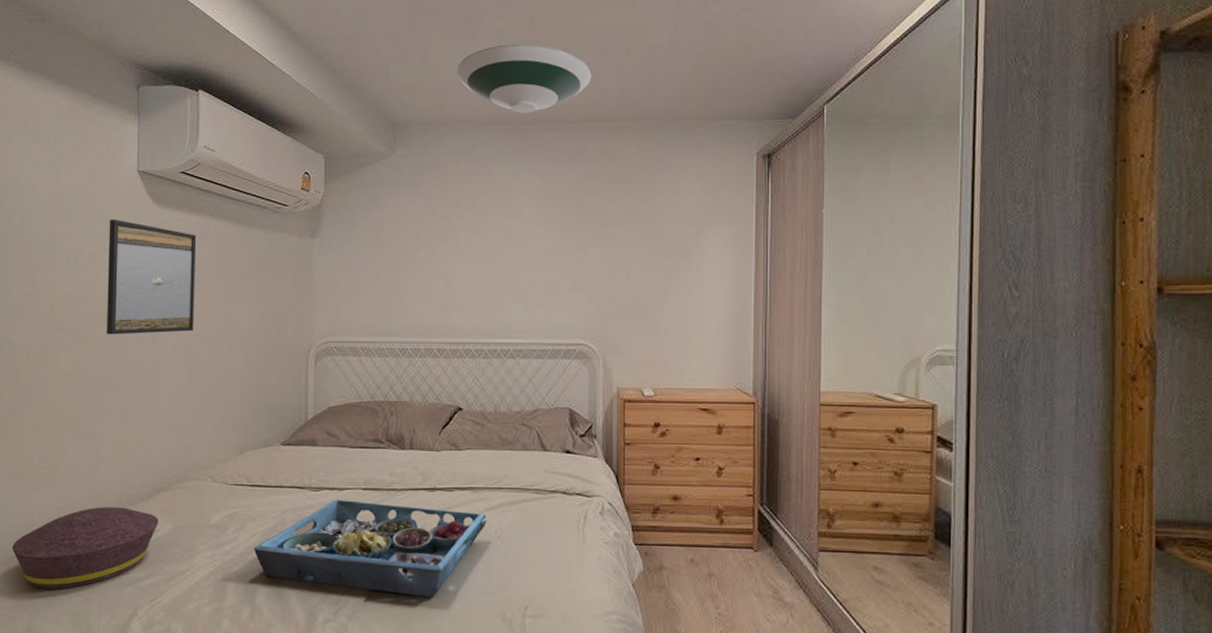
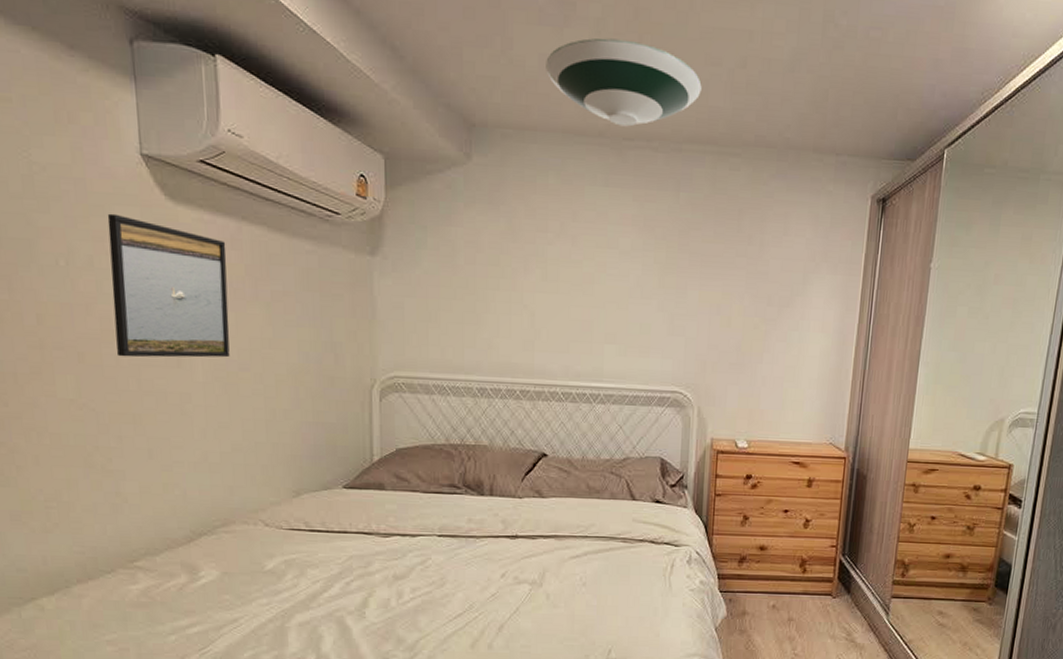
cushion: present [12,507,159,589] -> none [22,551,203,639]
serving tray: present [254,499,487,598] -> none [317,545,572,643]

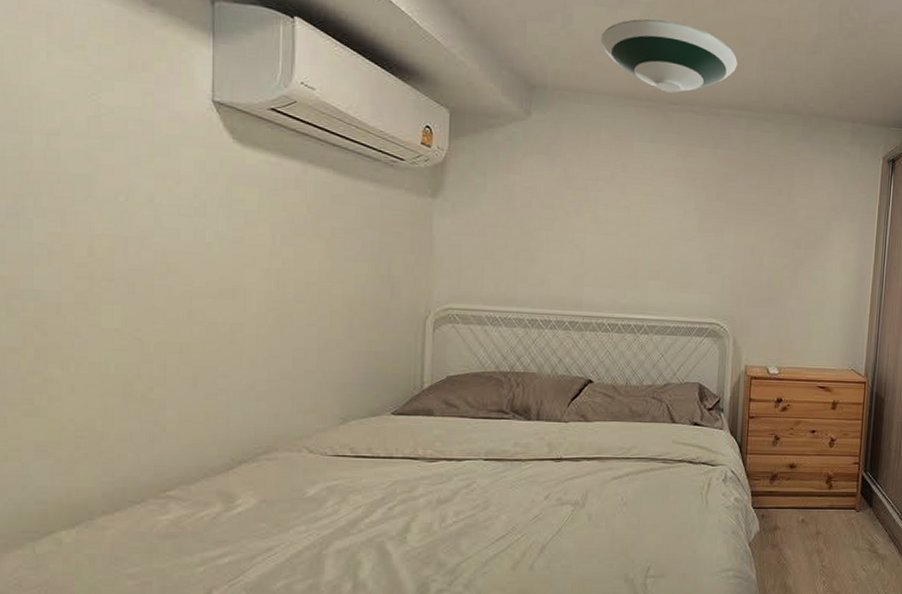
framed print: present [107,213,230,358] -> none [169,153,291,290]

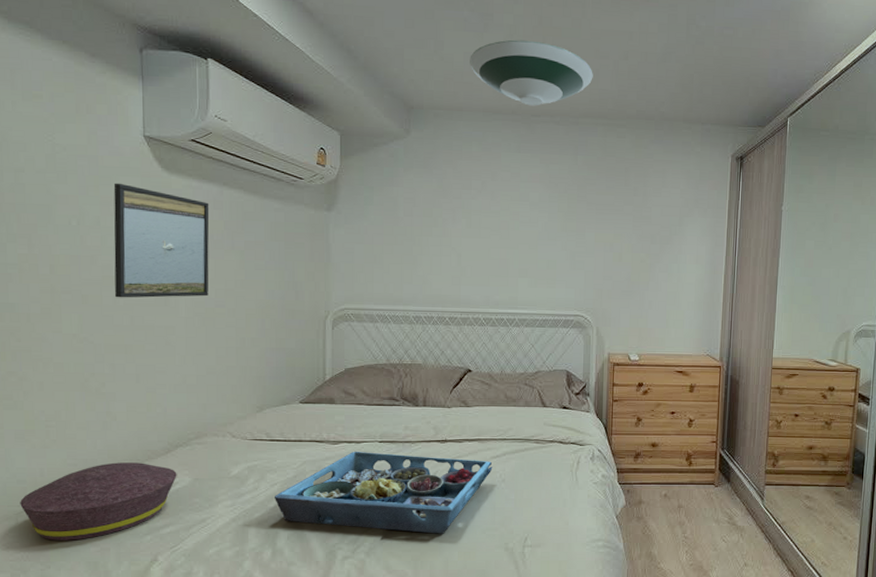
cushion: none [39,481,240,573] -> present [20,462,177,541]
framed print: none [169,153,291,290] -> present [113,183,210,298]
serving tray: none [358,469,614,564] -> present [275,451,493,534]

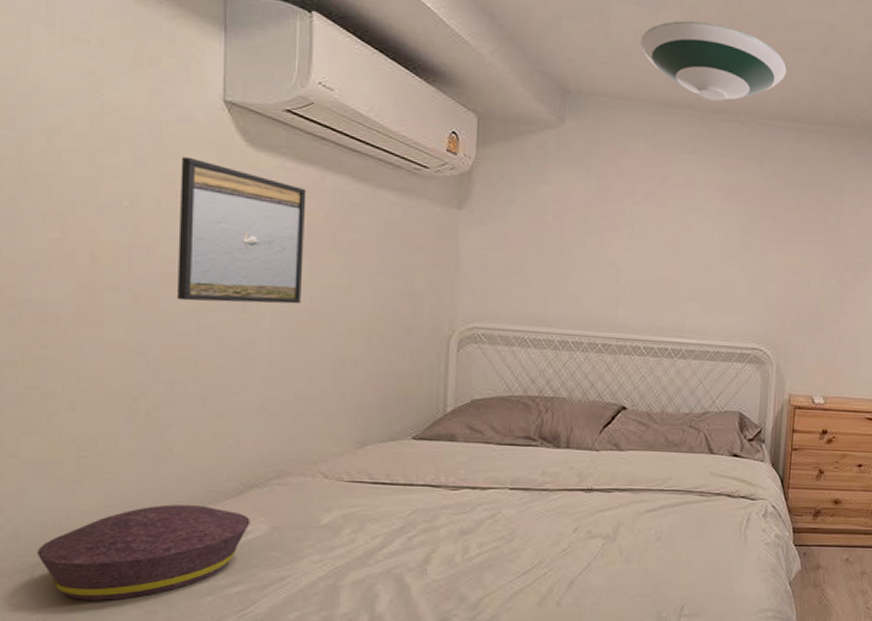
serving tray: present [275,451,493,534] -> none [376,498,647,600]

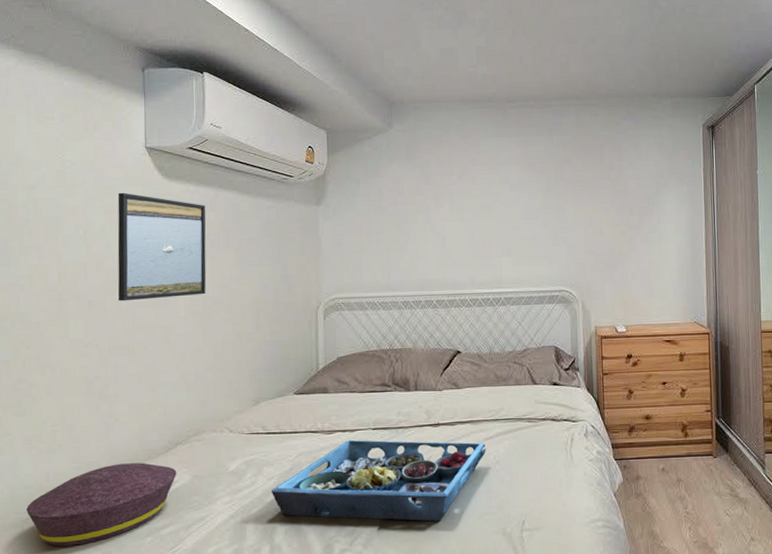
serving tray: none [376,498,647,600] -> present [272,439,486,522]
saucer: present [641,20,787,101] -> none [445,32,563,93]

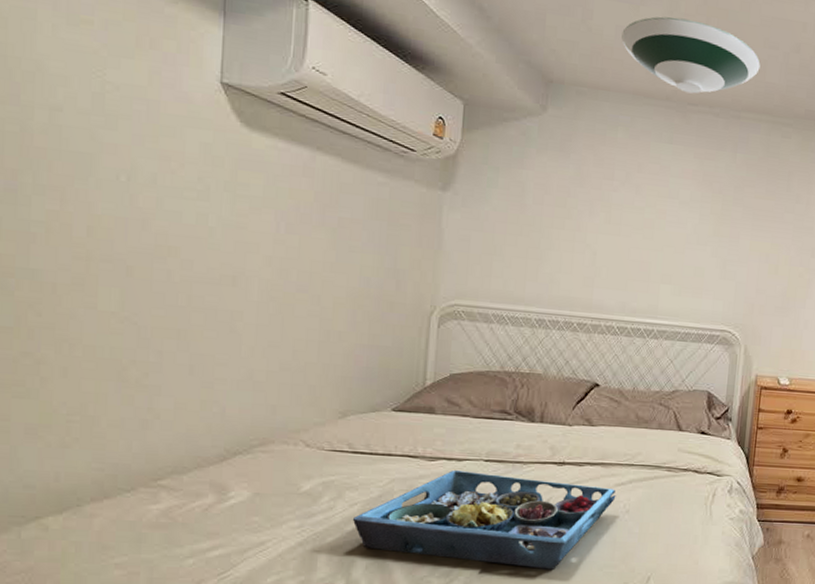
cushion: present [26,462,177,547] -> none [25,469,233,561]
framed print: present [117,192,206,301] -> none [168,134,298,279]
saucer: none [445,32,563,93] -> present [621,16,760,94]

